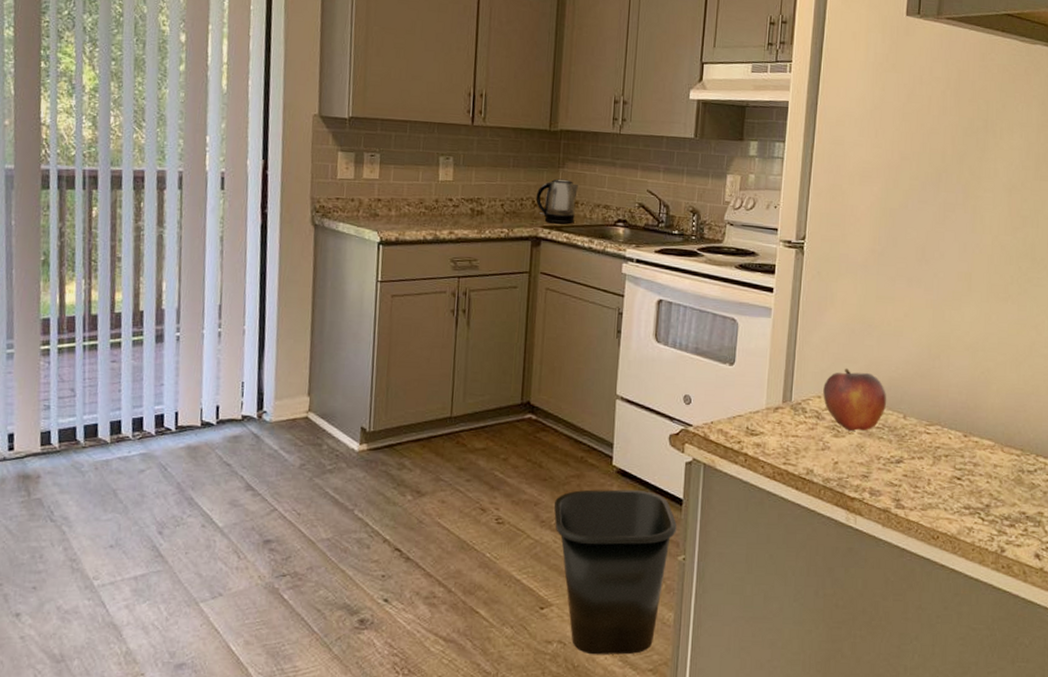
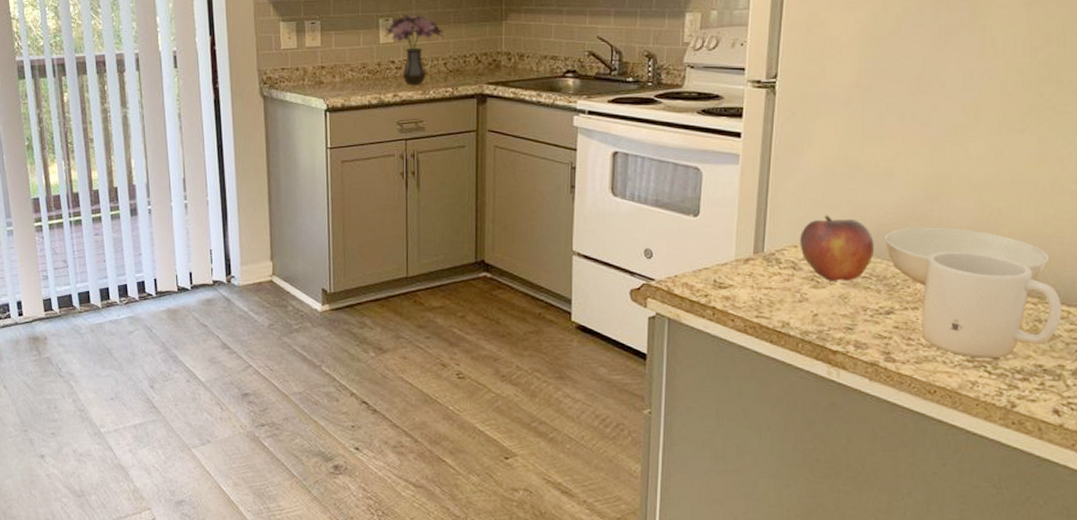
flower arrangement: none [444,154,503,225] -> present [384,13,444,86]
kettle: present [535,178,578,225] -> none [479,32,523,79]
waste bin: present [553,489,677,655] -> none [513,344,641,503]
bowl: none [895,382,1029,437] -> present [884,227,1049,286]
mug: none [925,404,1040,506] -> present [920,250,1062,359]

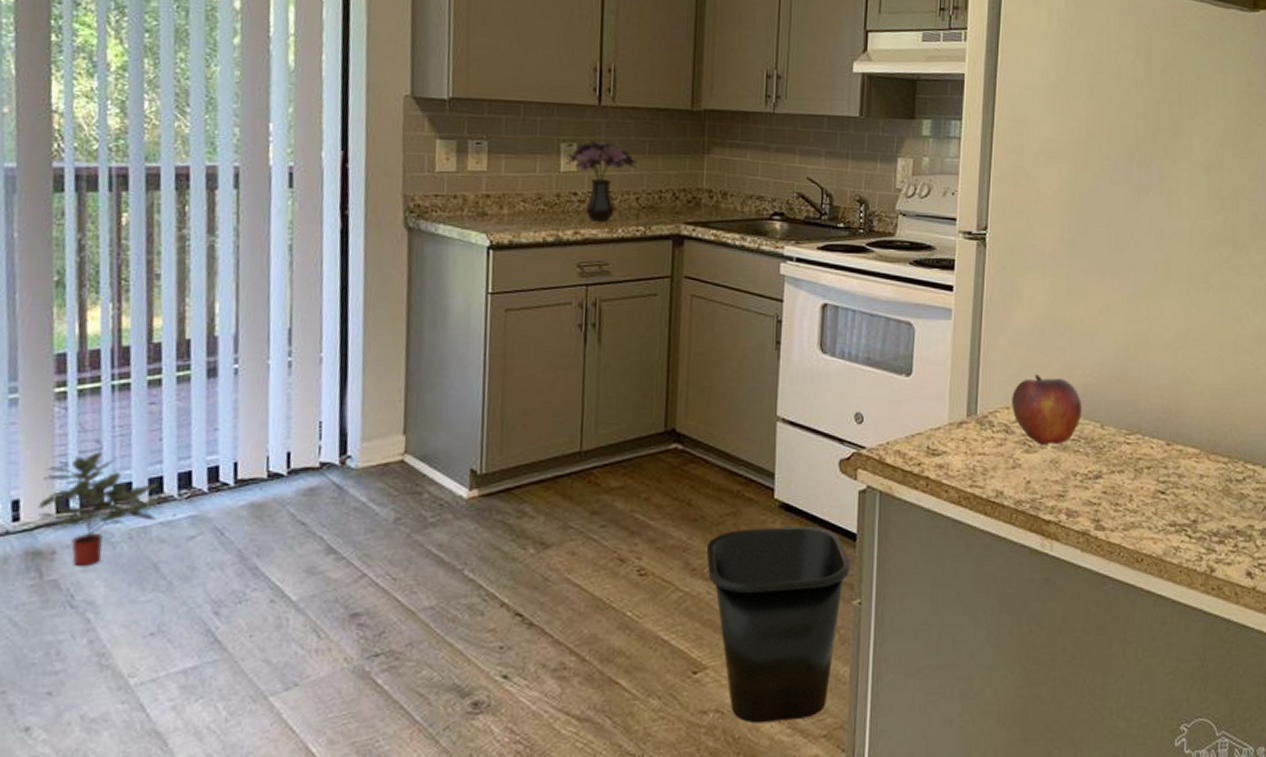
potted plant: none [33,269,112,348] -> present [37,451,166,565]
waste bin: none [513,344,641,503] -> present [706,526,850,722]
bowl: present [884,227,1049,286] -> none [1091,386,1235,448]
mug: present [920,250,1062,359] -> none [1126,410,1249,522]

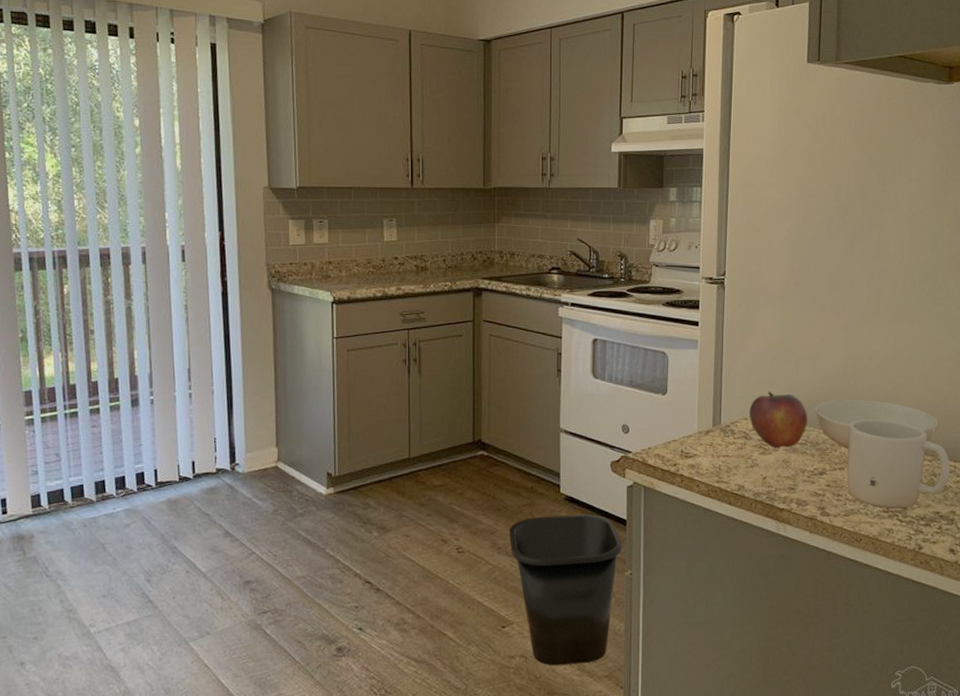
potted plant: present [37,451,166,565] -> none [19,462,108,546]
flower arrangement: present [566,139,637,223] -> none [388,215,443,281]
bowl: none [1091,386,1235,448] -> present [815,399,938,450]
mug: none [1126,410,1249,522] -> present [846,419,950,509]

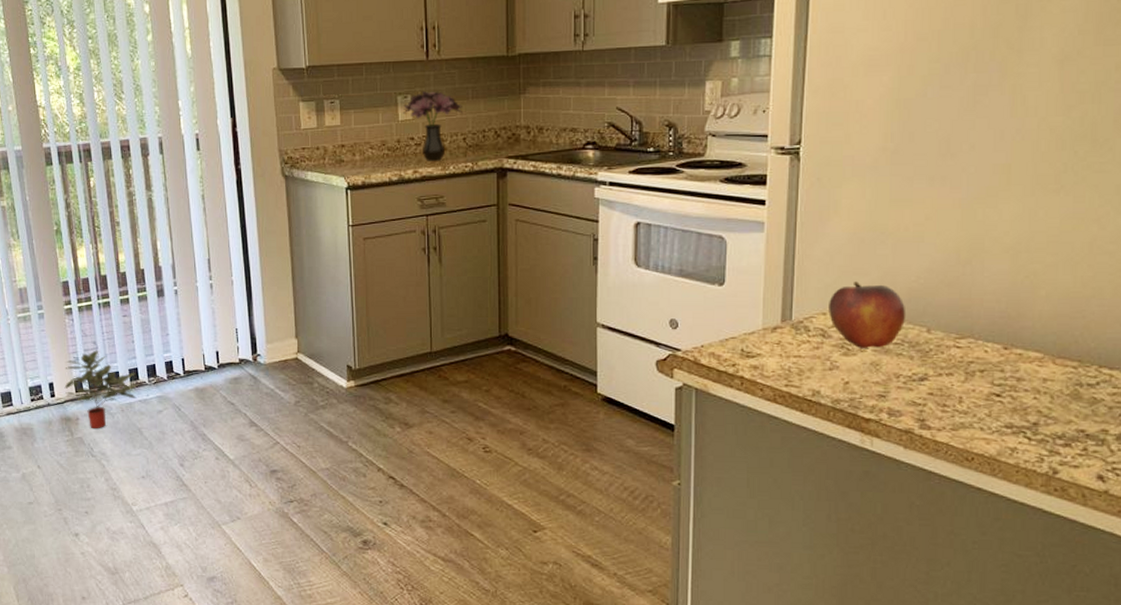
potted plant: none [19,462,108,546] -> present [64,350,141,428]
flower arrangement: none [388,215,443,281] -> present [403,90,462,162]
waste bin: present [508,514,622,665] -> none [539,417,669,576]
bowl: present [815,399,938,450] -> none [916,291,1088,352]
mug: present [846,419,950,509] -> none [956,315,1104,425]

